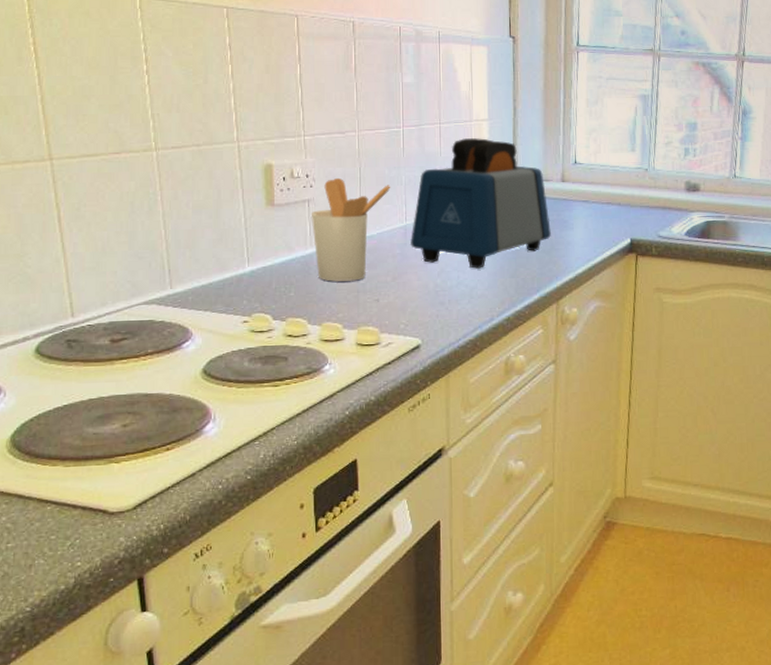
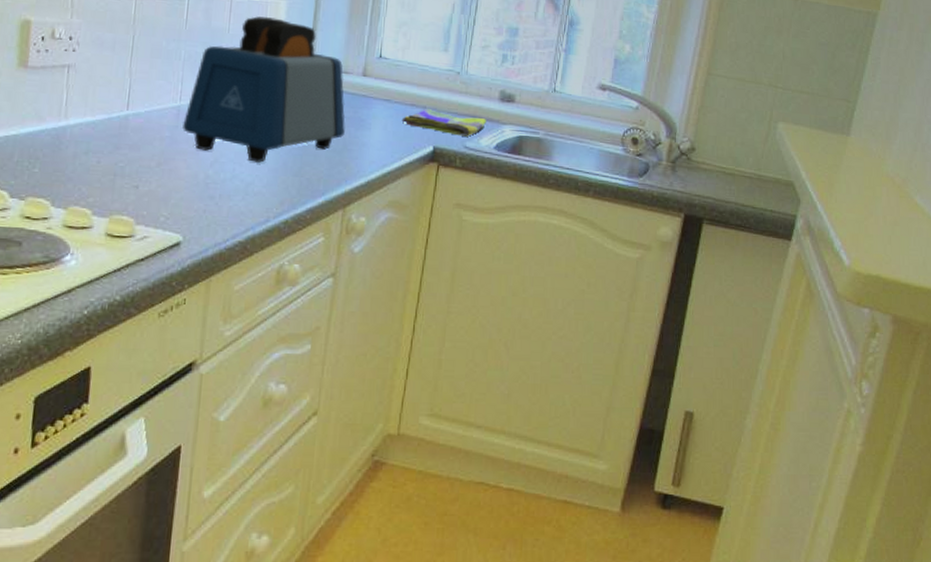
utensil holder: present [312,177,391,282] -> none [69,44,167,162]
dish towel: none [600,204,676,227] -> present [401,108,486,137]

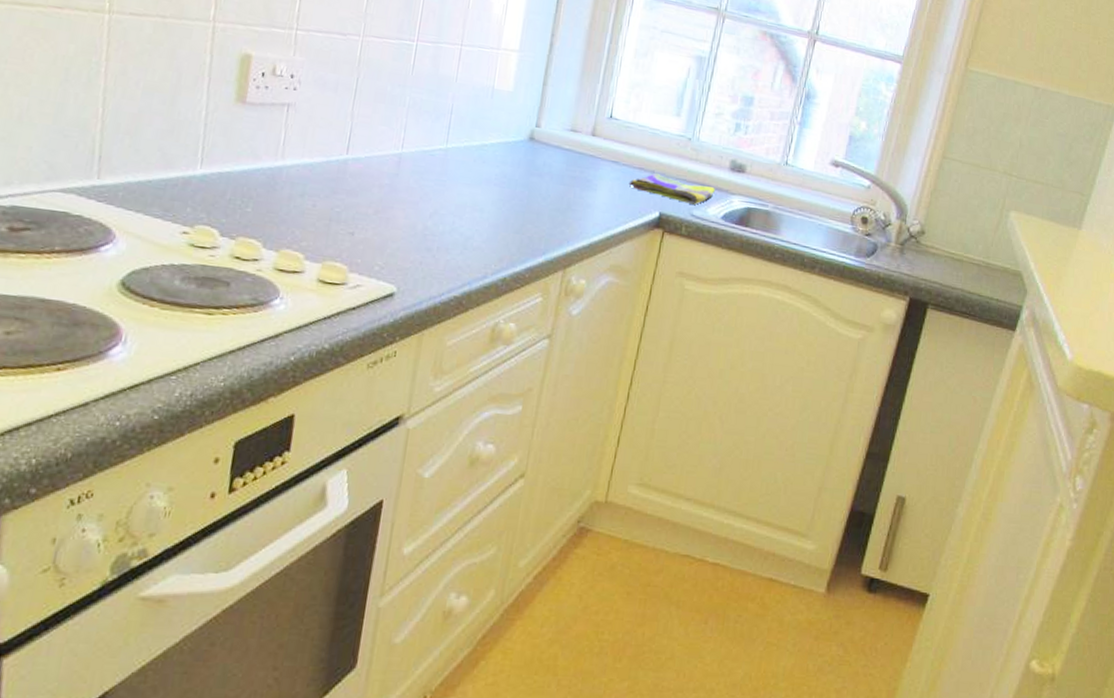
toaster: present [183,16,346,163] -> none [403,66,573,217]

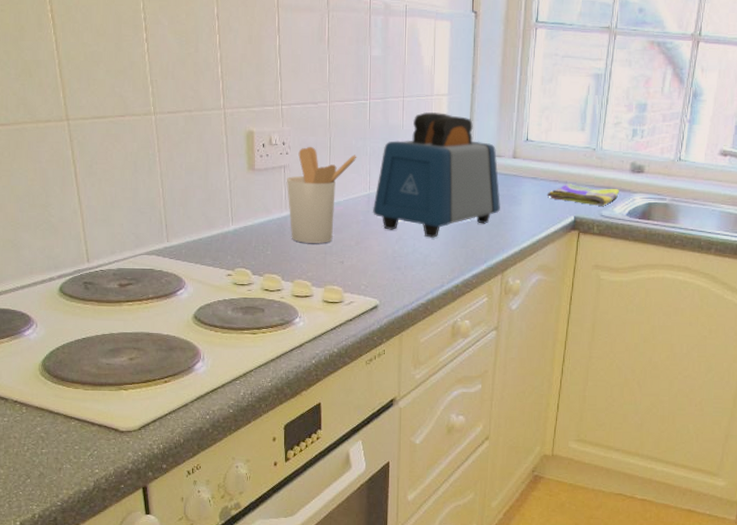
utensil holder: none [284,84,391,207] -> present [287,146,357,243]
toaster: none [403,66,573,217] -> present [373,112,501,238]

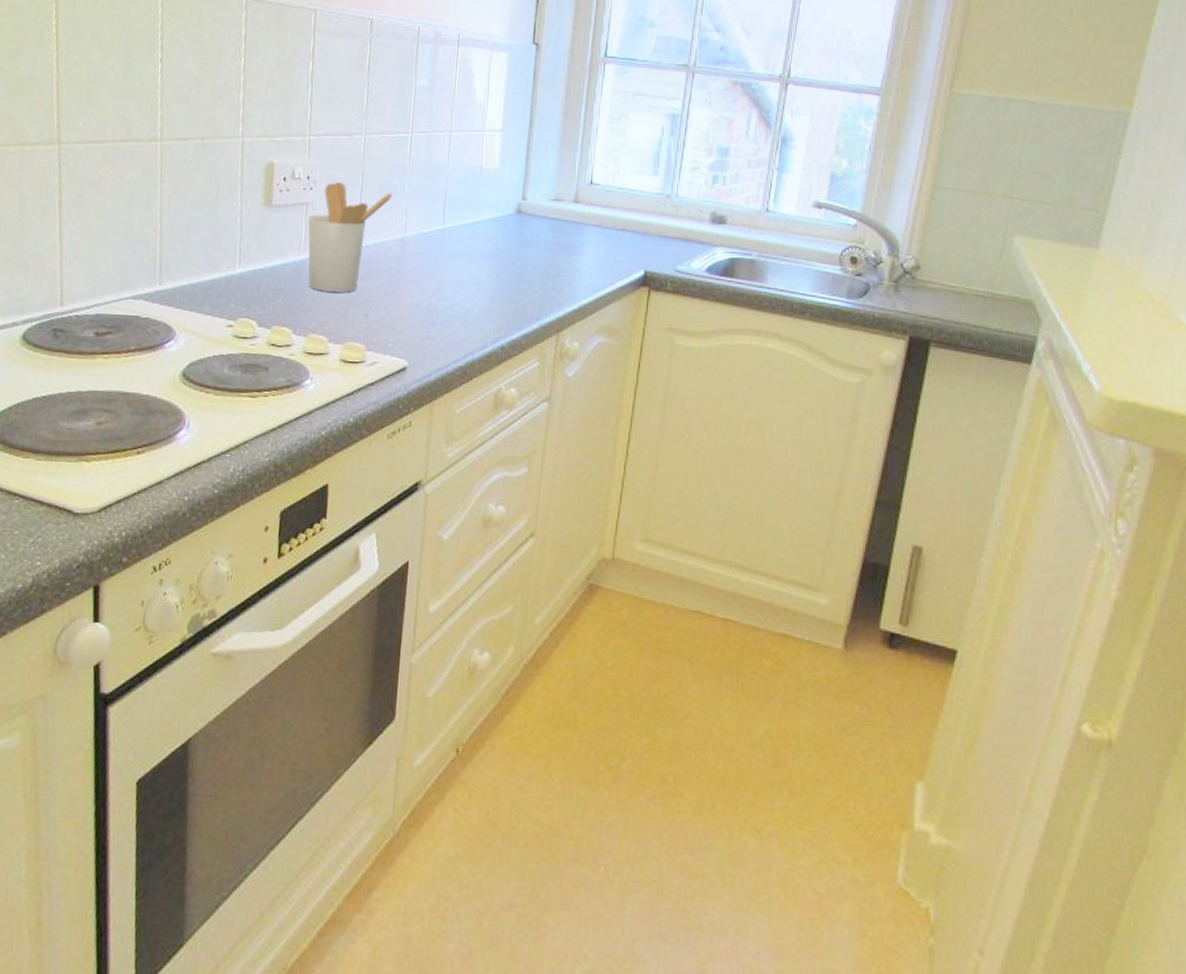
toaster: present [373,112,501,238] -> none [407,149,558,290]
dish towel: present [547,182,619,206] -> none [612,232,697,260]

